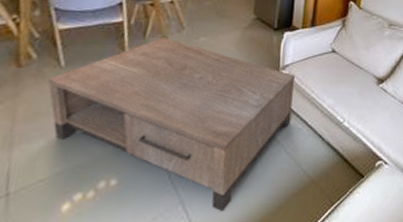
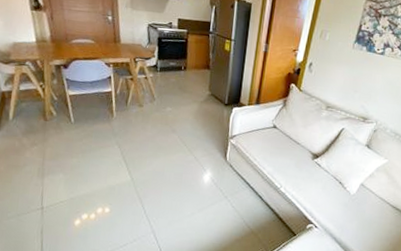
coffee table: present [48,38,296,213] -> none [63,106,242,244]

